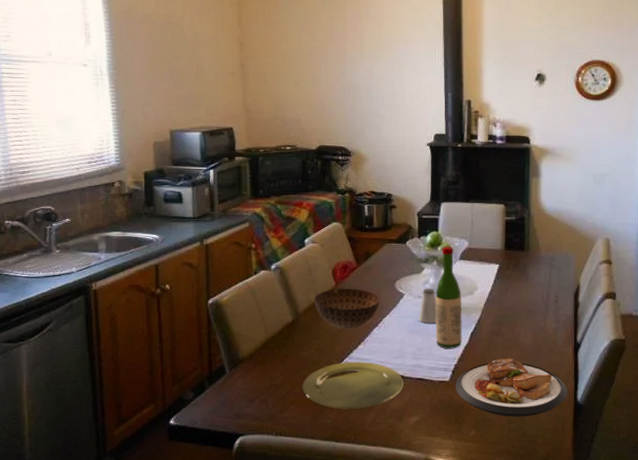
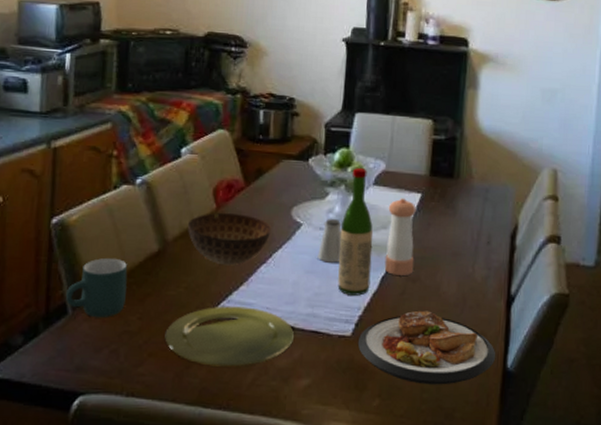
mug: none [224,329,270,376] -> present [66,258,128,318]
pepper shaker: none [473,269,496,331] -> present [384,198,416,276]

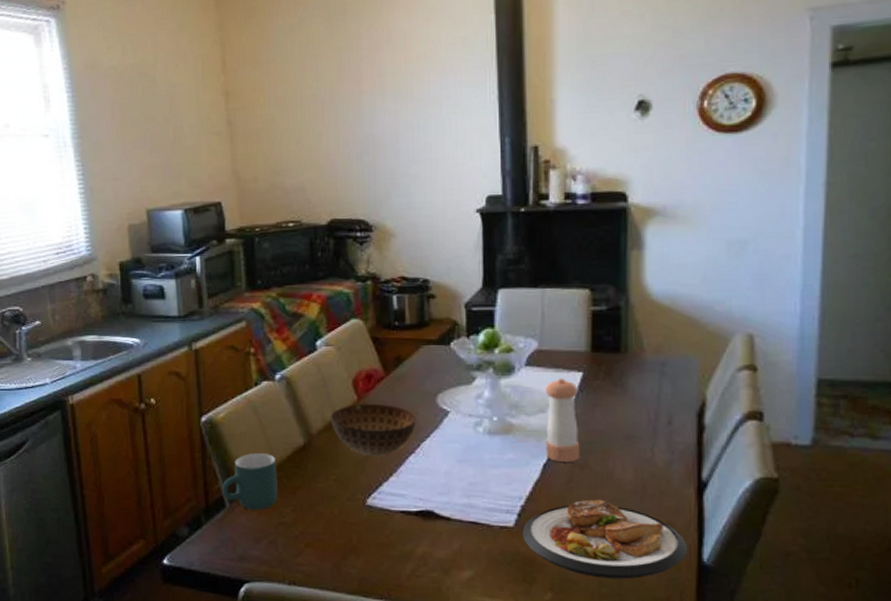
plate: present [164,306,295,367] -> none [319,497,452,558]
saltshaker: present [317,218,342,263] -> none [469,403,495,451]
wine bottle: present [338,168,373,296] -> none [492,349,531,485]

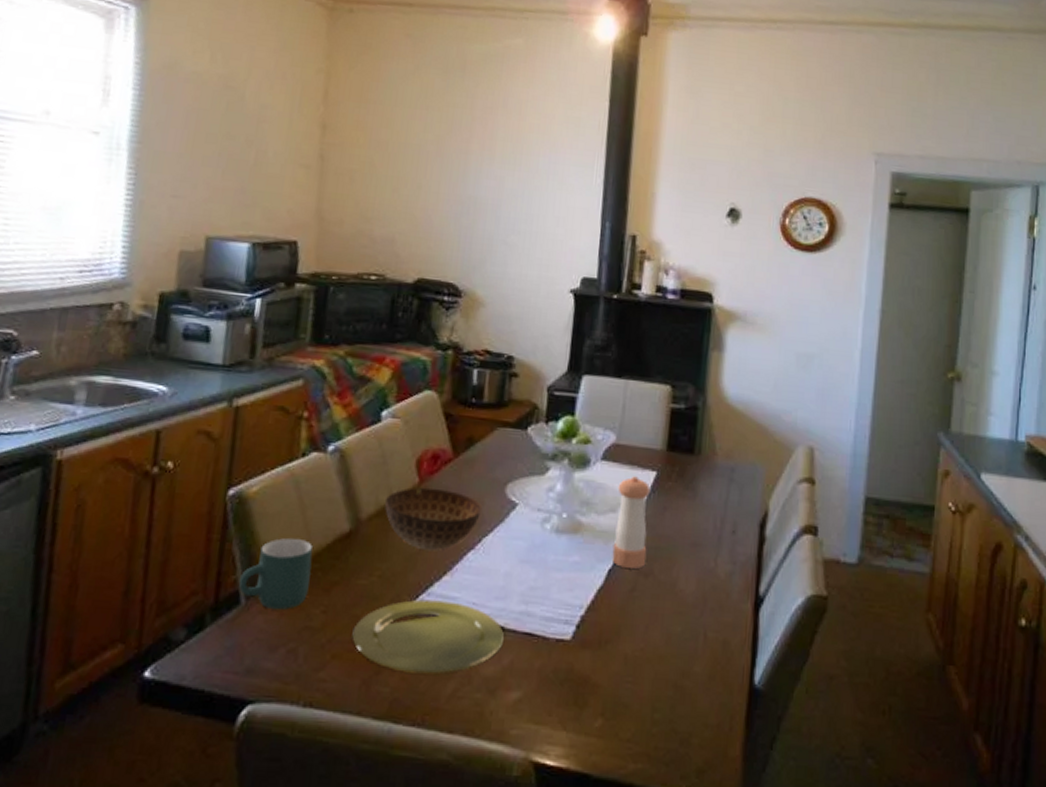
plate: none [319,497,452,558] -> present [352,599,505,674]
plate: present [522,499,688,580] -> none [578,611,742,704]

